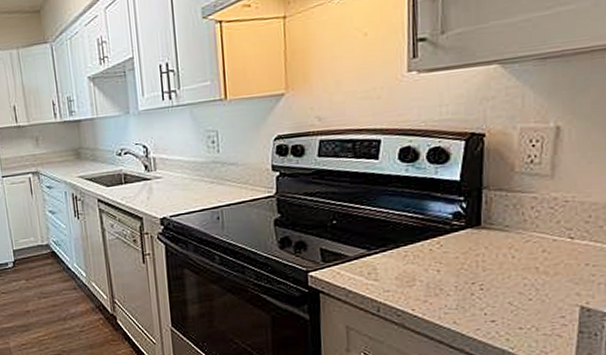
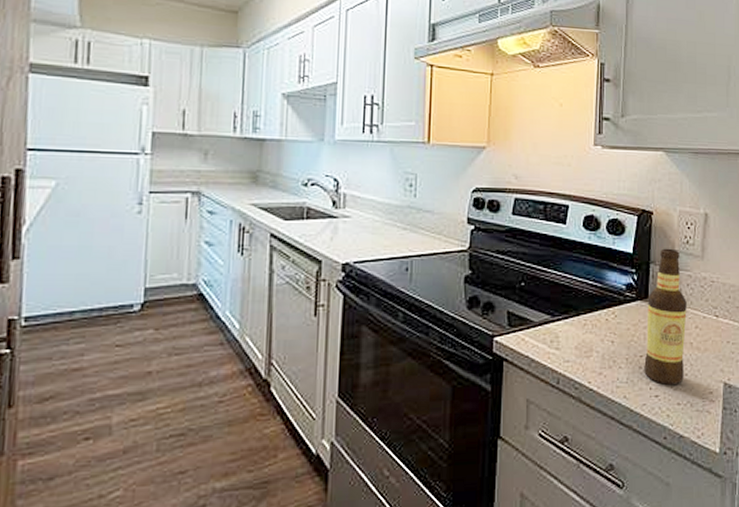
bottle: none [477,170,531,310] -> present [644,248,687,385]

